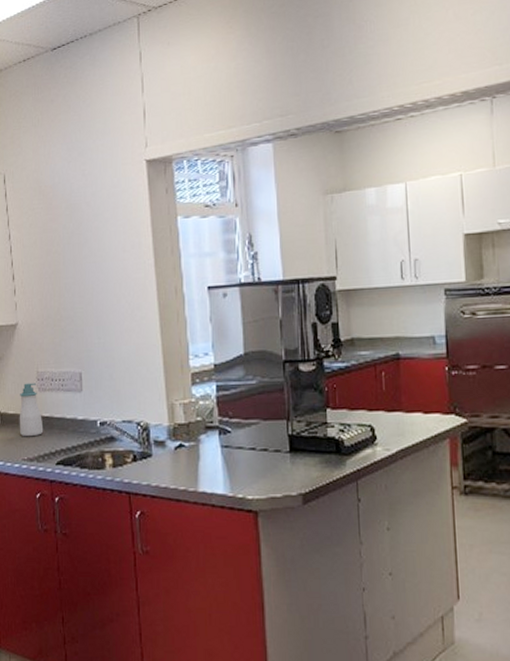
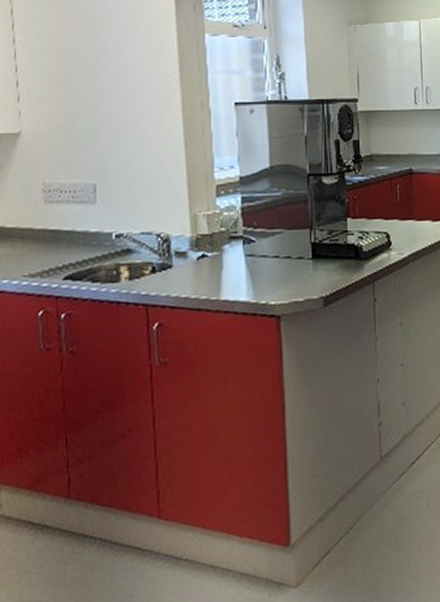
soap bottle: present [19,382,44,437] -> none [19,194,49,252]

